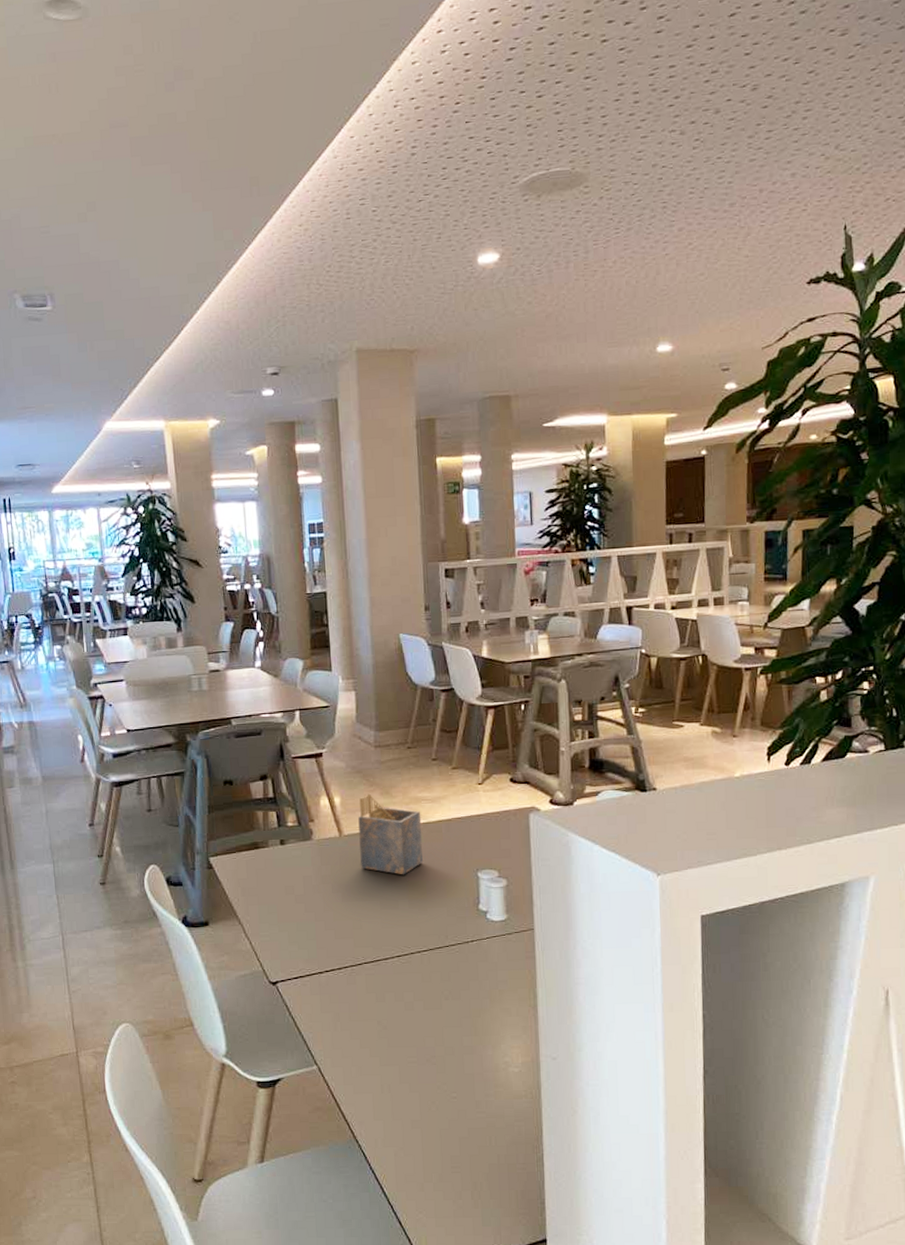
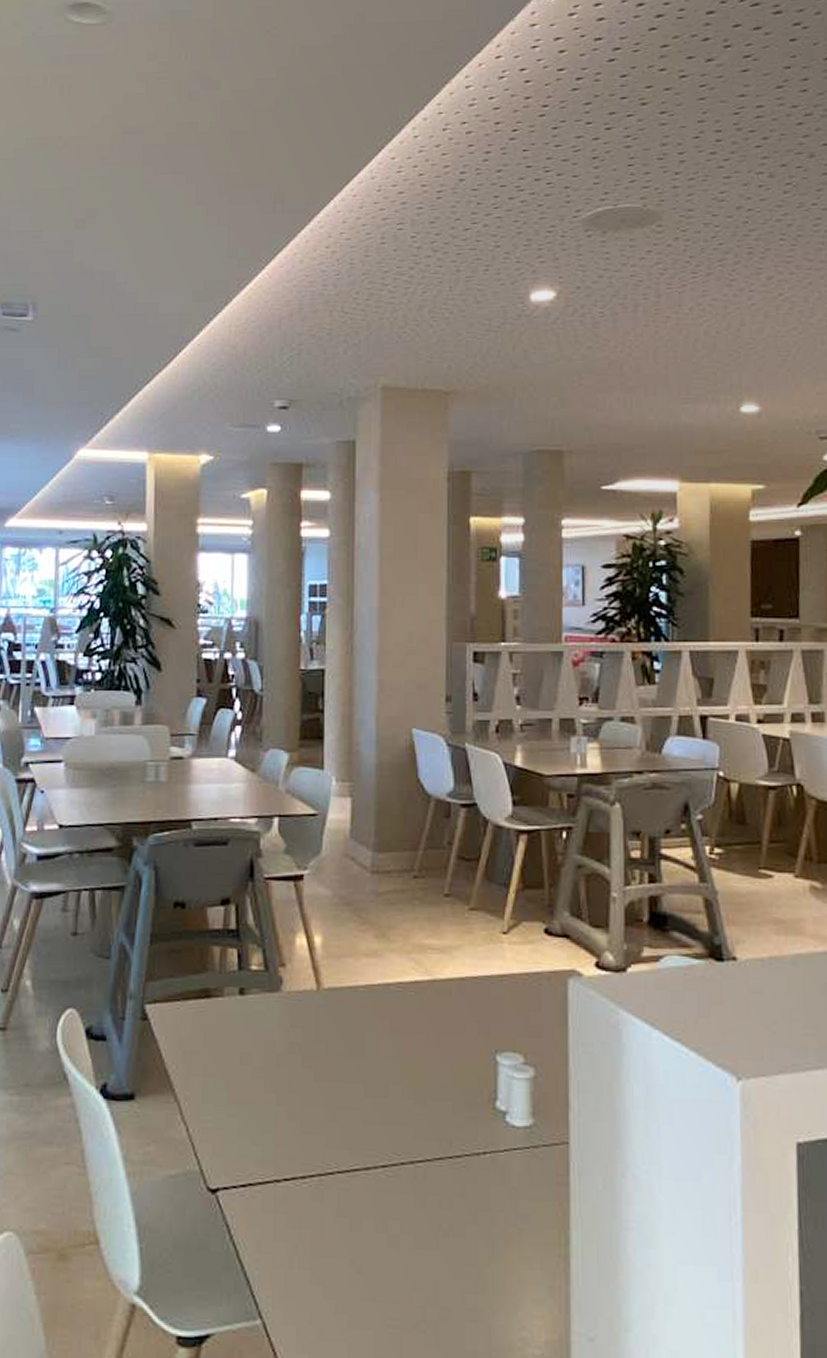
napkin holder: present [358,793,424,875] -> none [342,934,426,1051]

